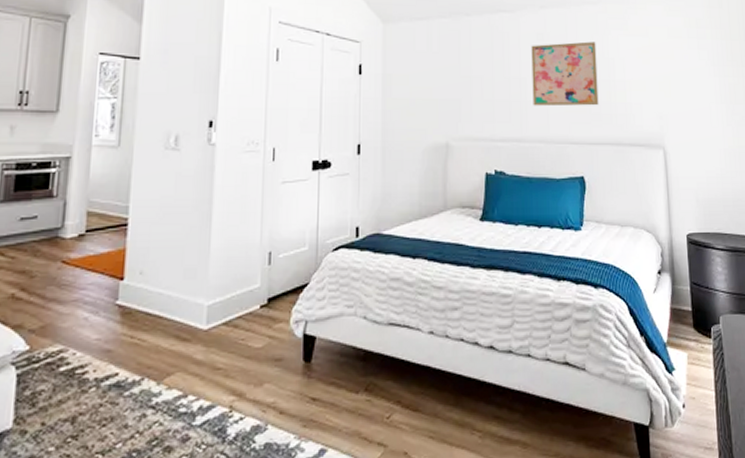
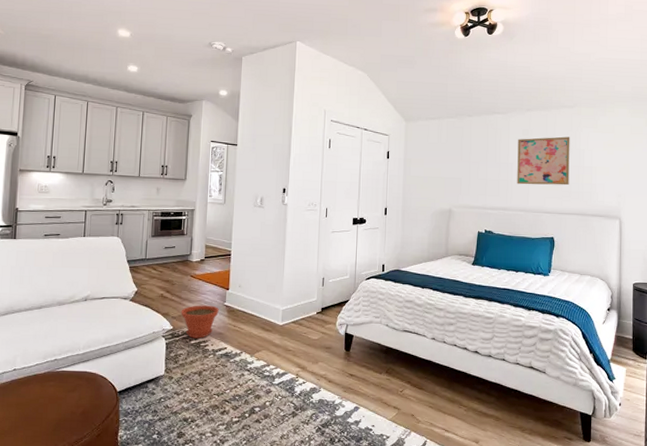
plant pot: none [43,306,107,363] -> present [181,305,219,339]

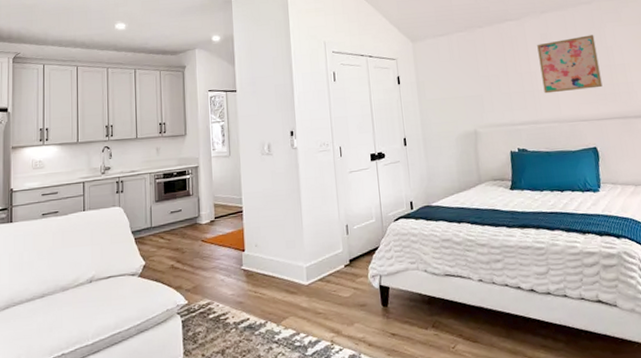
plant pot: present [181,305,219,339] -> none [195,271,236,312]

